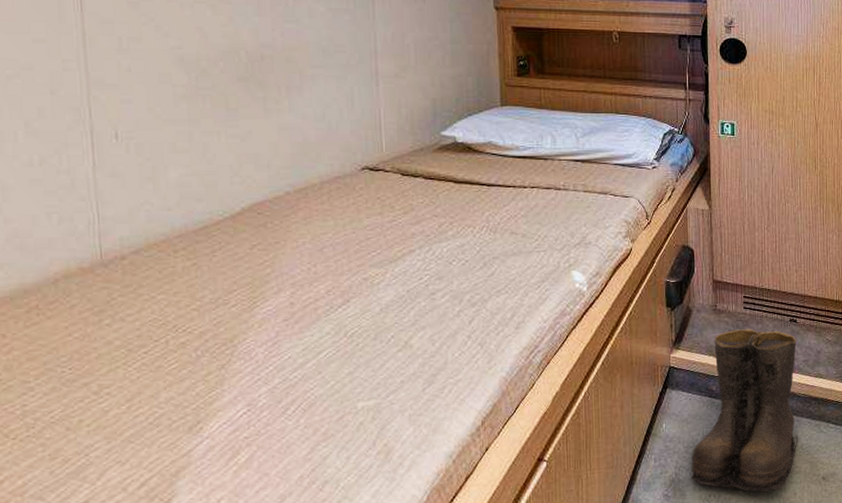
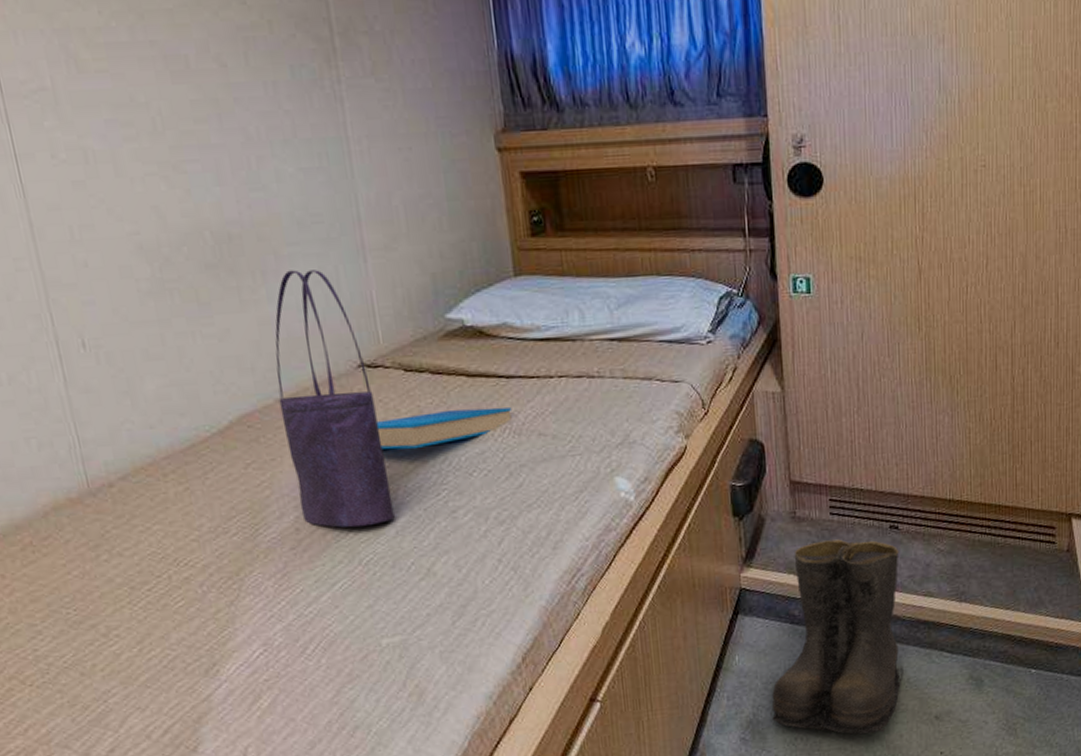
tote bag: none [289,87,381,304] -> present [275,270,395,528]
book: none [372,209,490,240] -> present [376,407,512,450]

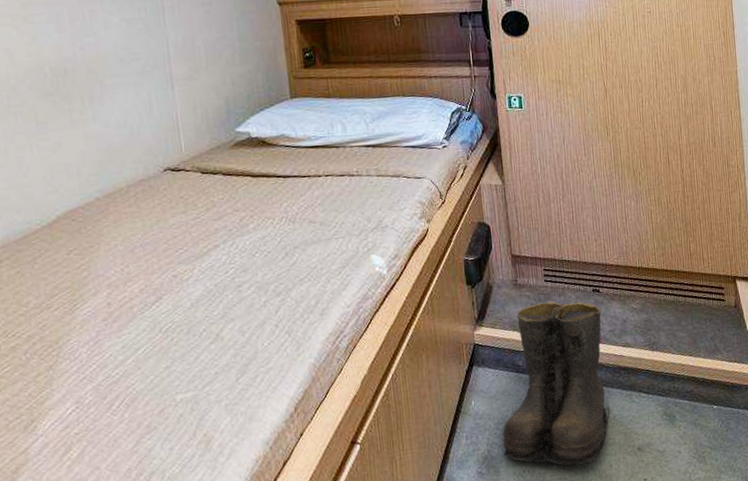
tote bag: present [275,270,395,528] -> none [97,96,190,302]
book: present [376,407,512,450] -> none [177,201,288,237]

